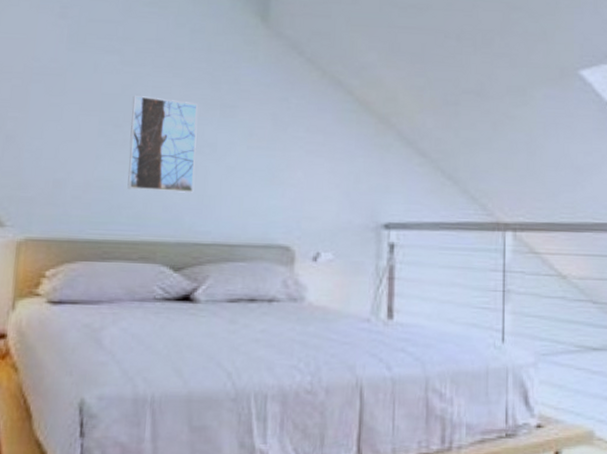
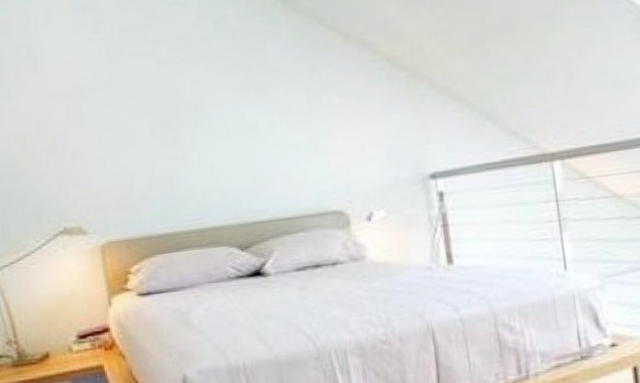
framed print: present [127,96,198,193] -> none [173,90,246,182]

